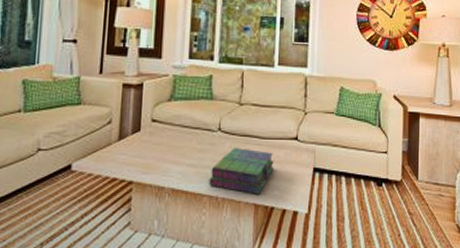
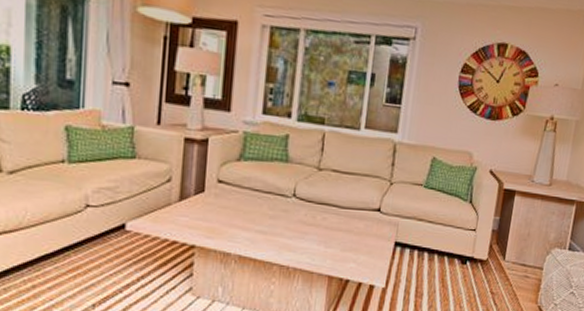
stack of books: present [209,148,274,194] -> none [280,216,353,266]

